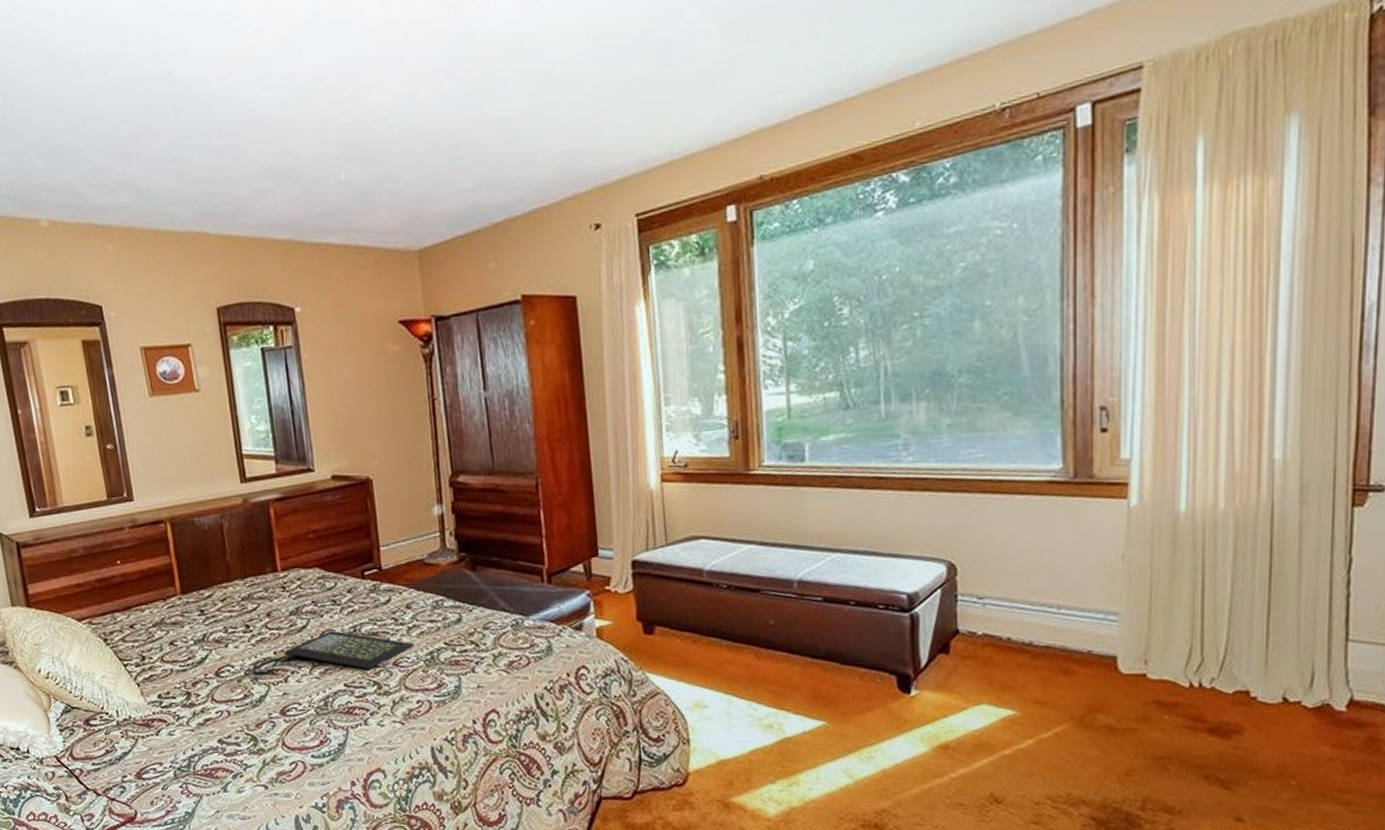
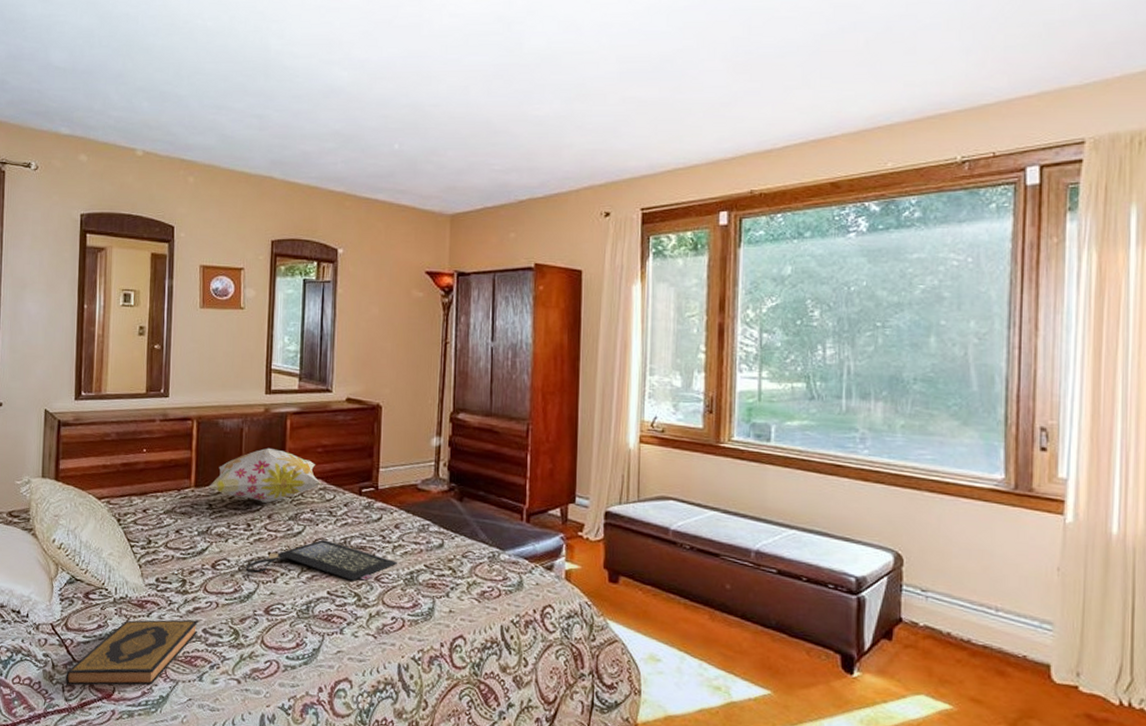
hardback book: none [82,732,214,814] -> present [66,619,199,686]
decorative pillow: none [195,541,320,601] -> present [207,447,322,503]

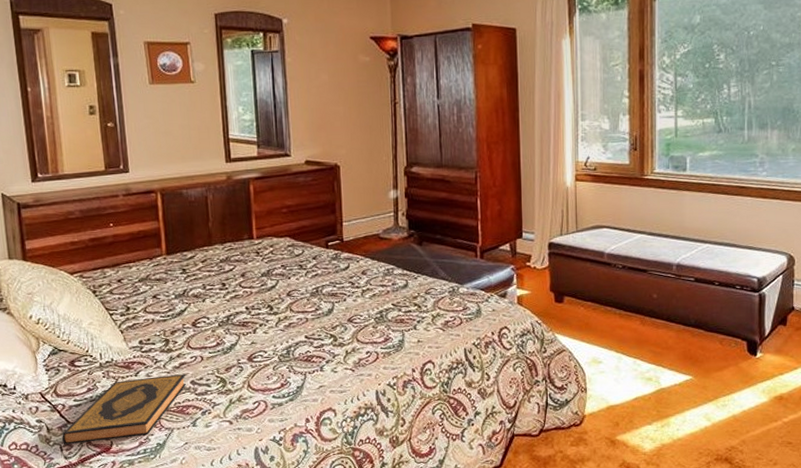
decorative pillow: present [207,447,322,503] -> none [179,212,290,263]
clutch bag: present [245,540,398,581] -> none [225,291,368,327]

